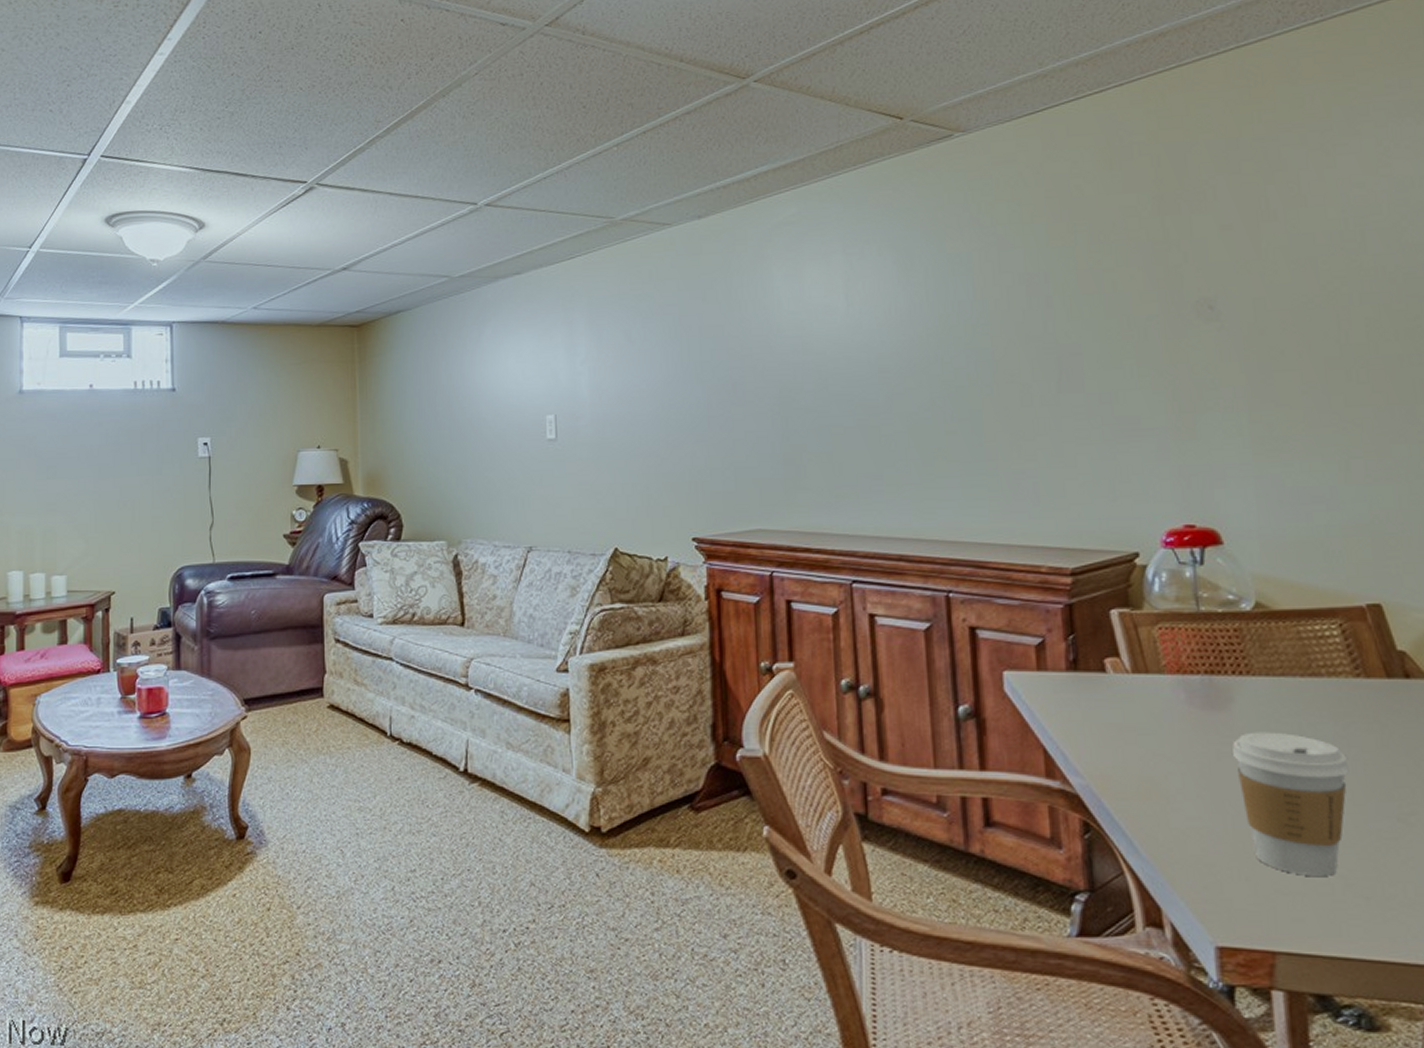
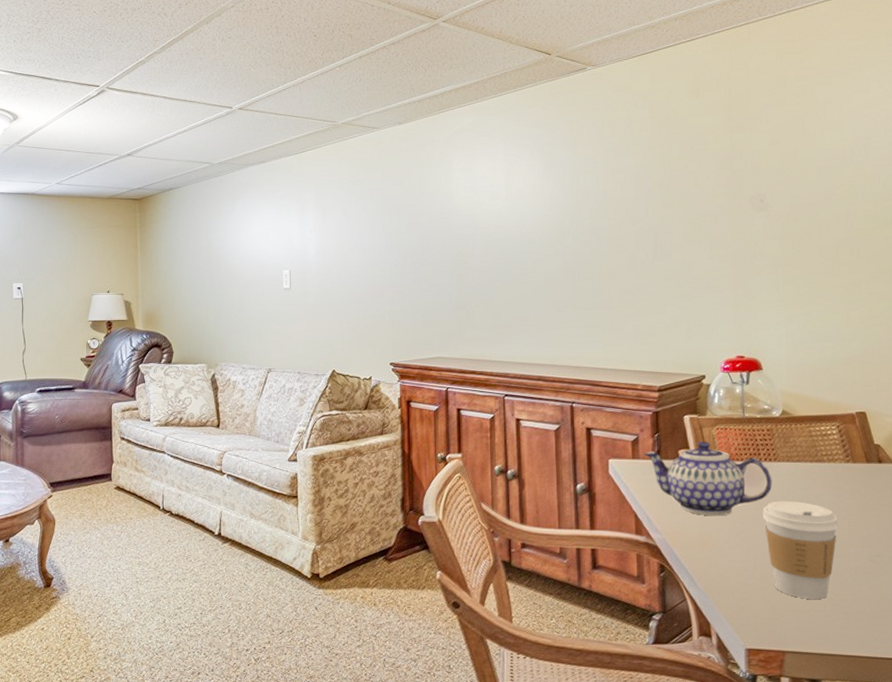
teapot: none [1053,645,1246,753] -> present [643,440,772,516]

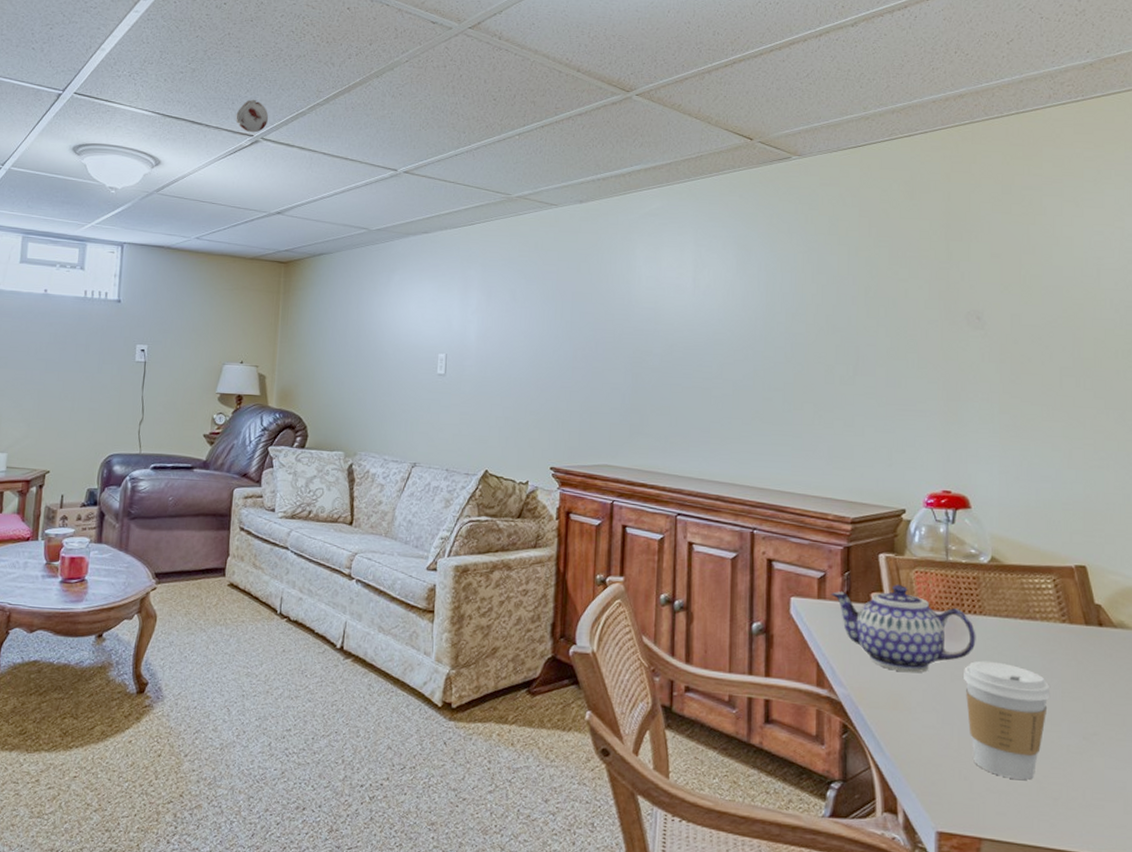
smoke detector: none [82,52,112,84] -> present [235,99,269,133]

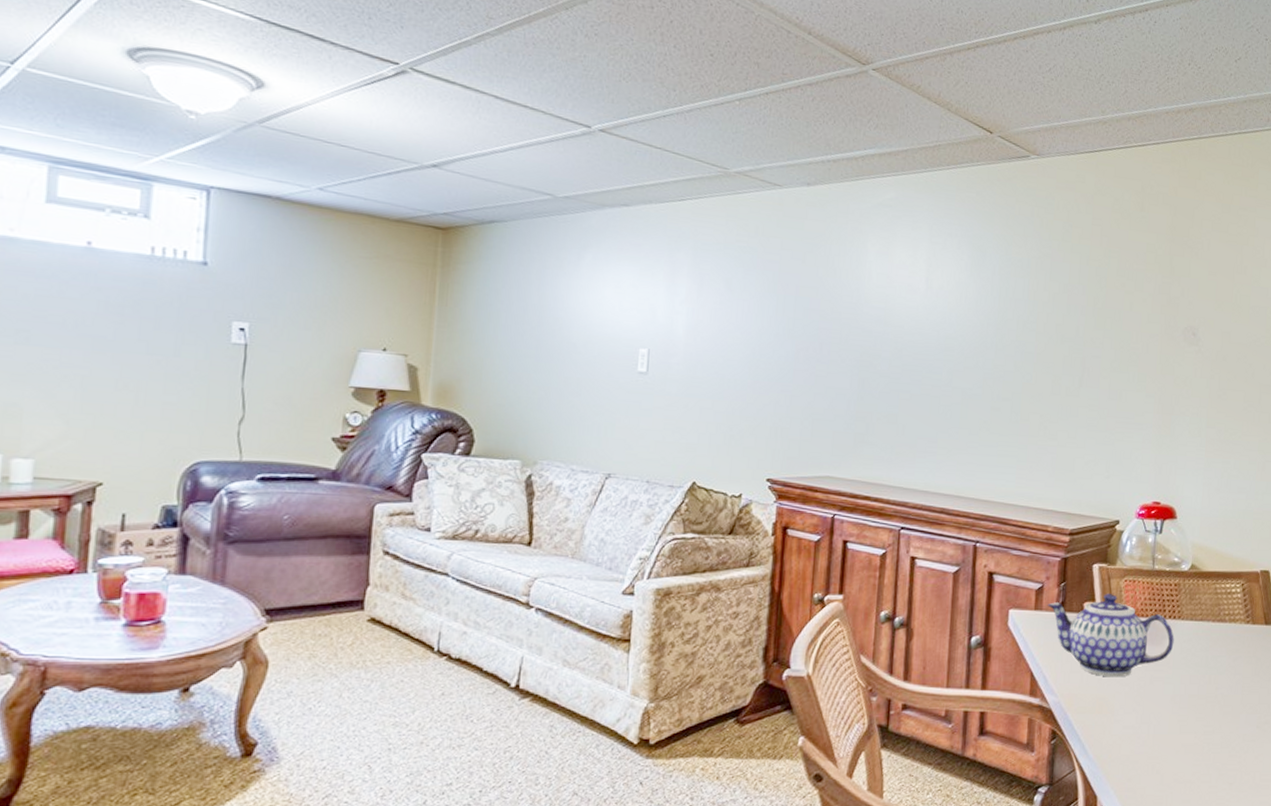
smoke detector: present [235,99,269,133] -> none [373,16,421,61]
coffee cup: present [964,660,1051,780] -> none [1161,662,1233,769]

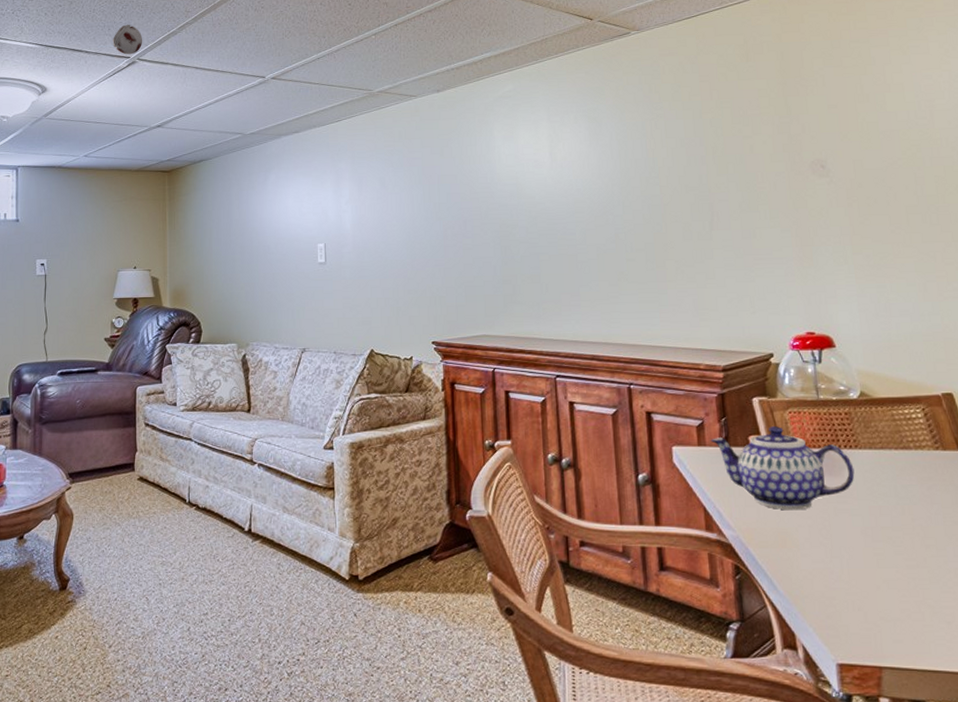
smoke detector: none [373,16,421,61] -> present [113,24,143,55]

